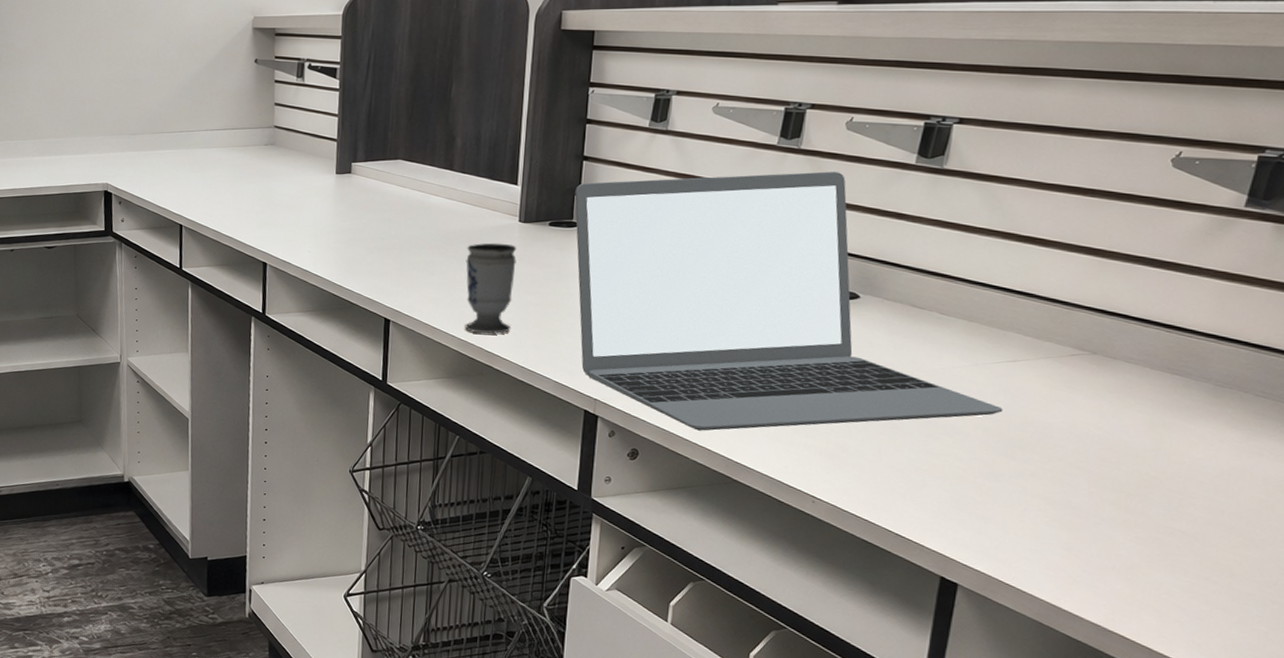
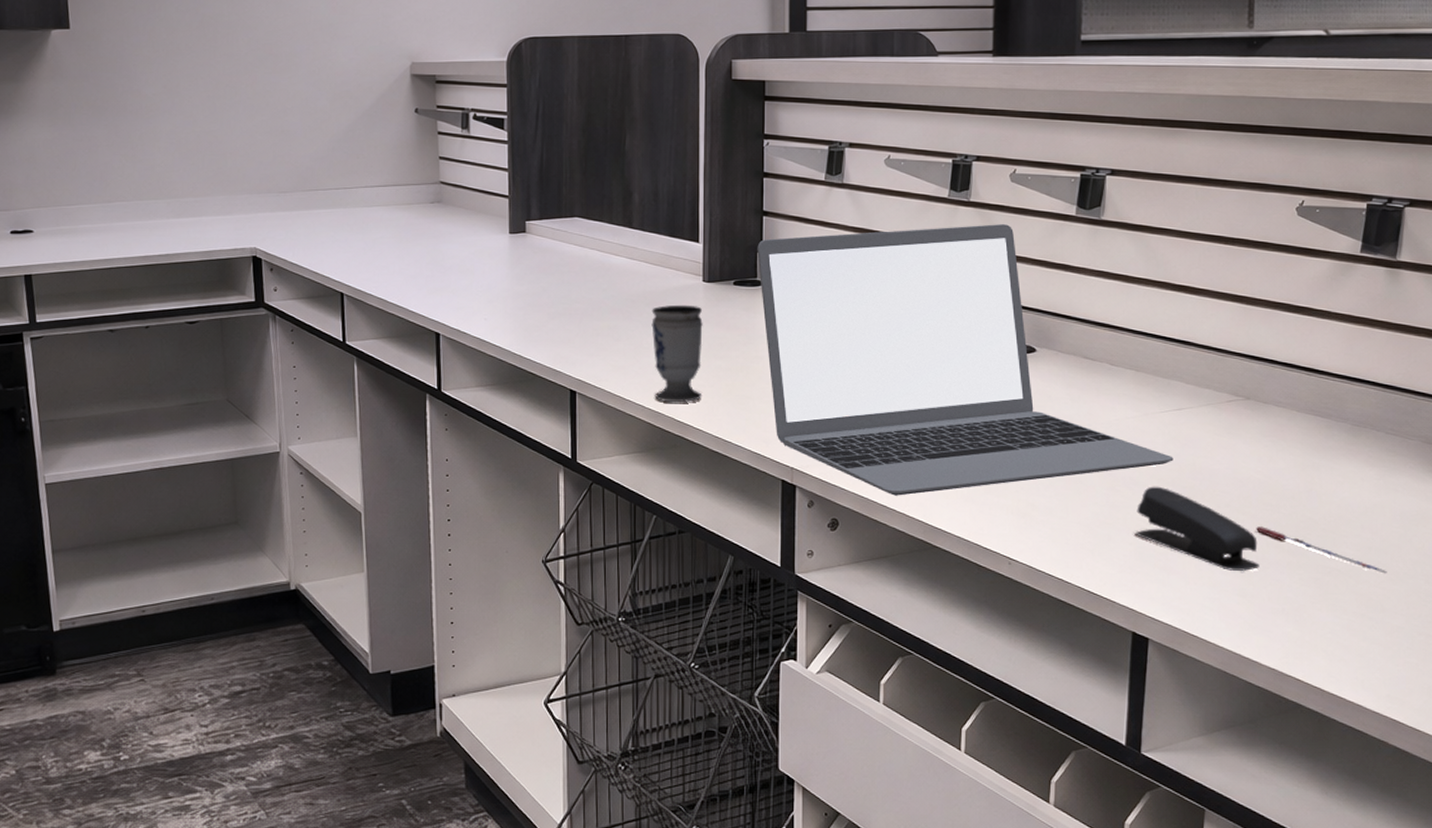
stapler: none [952,435,1091,526] -> present [1134,486,1260,571]
pen: none [1090,482,1241,539] -> present [1256,526,1387,574]

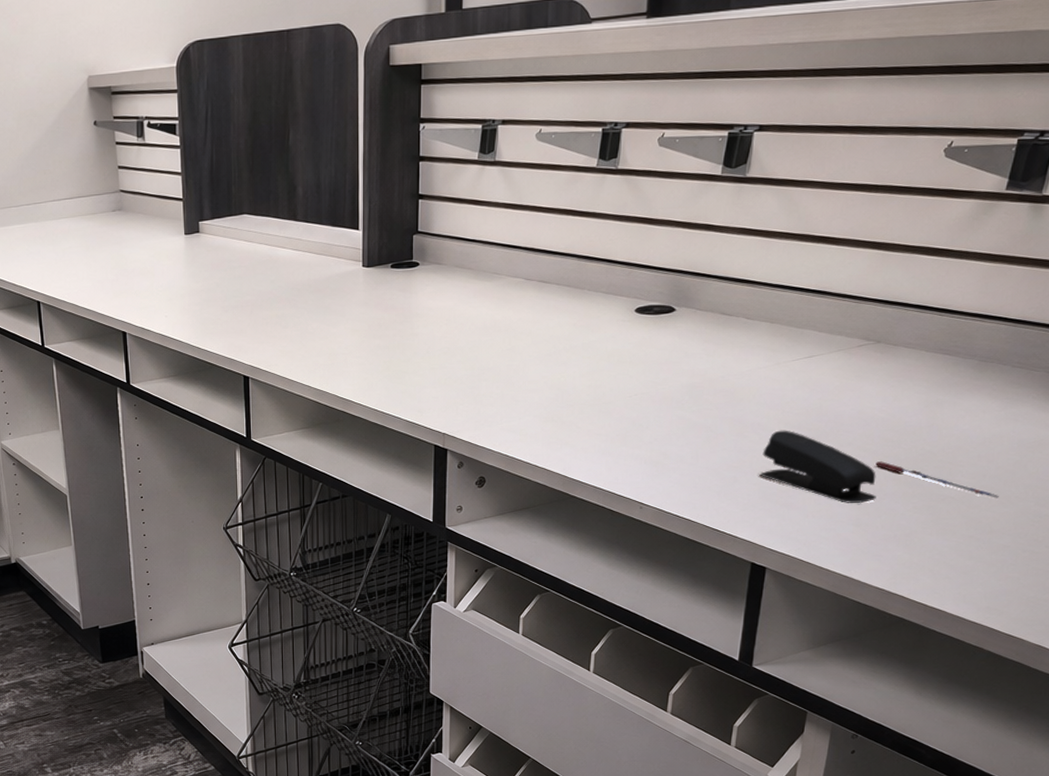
cup: present [651,304,703,403] -> none [316,289,363,382]
laptop: present [757,224,1174,496] -> none [413,189,801,453]

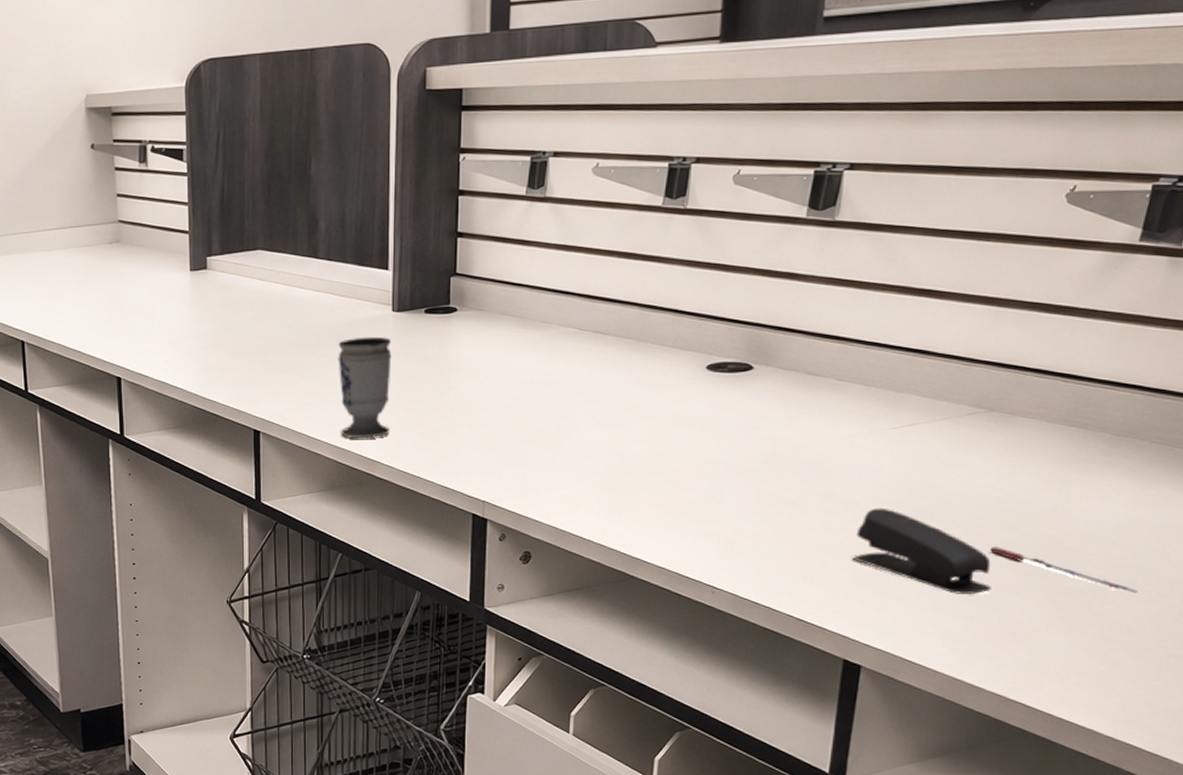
cup: none [316,289,363,382] -> present [338,336,392,439]

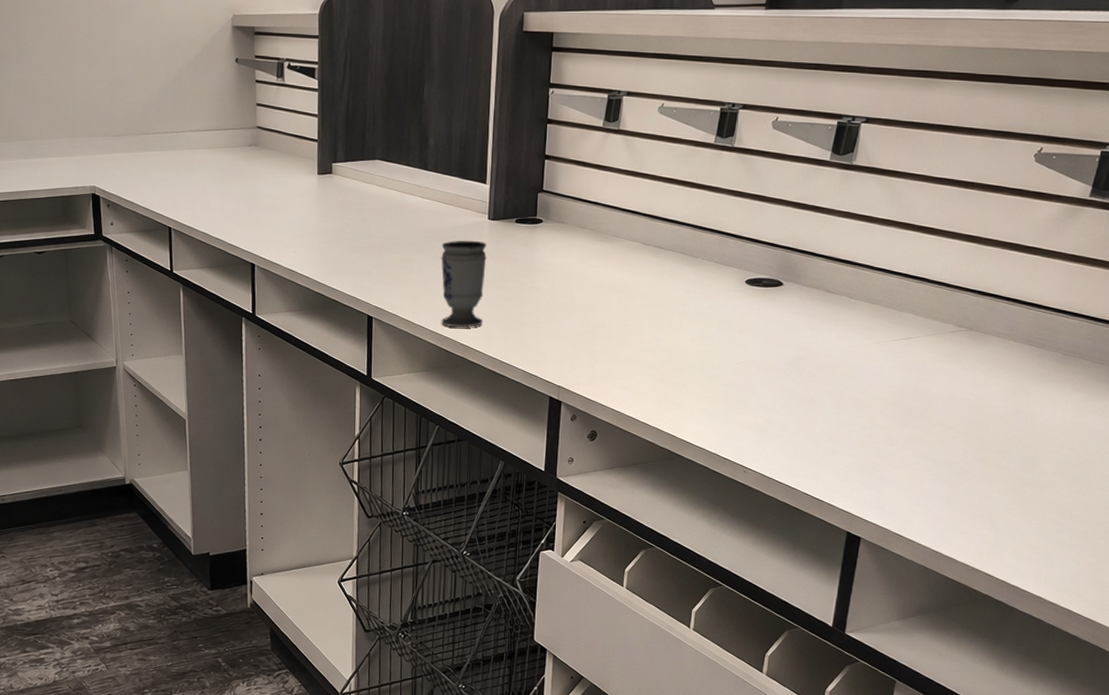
stapler: present [852,507,991,594] -> none [857,406,966,481]
pen: present [990,547,1138,593] -> none [965,443,1079,486]

